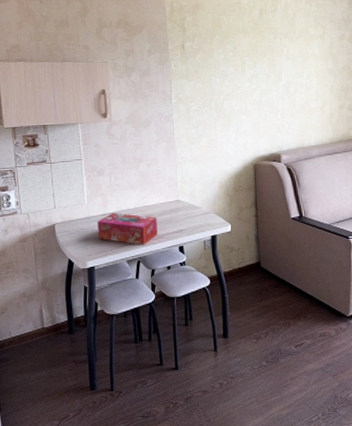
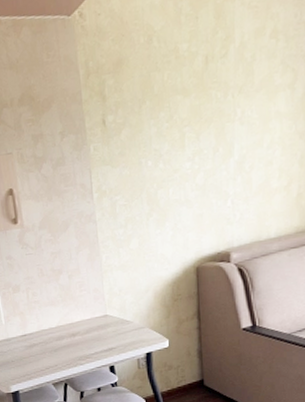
tissue box: present [97,212,157,245] -> none [17,332,85,367]

